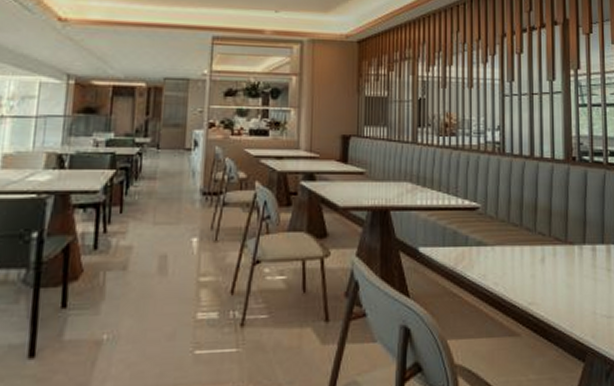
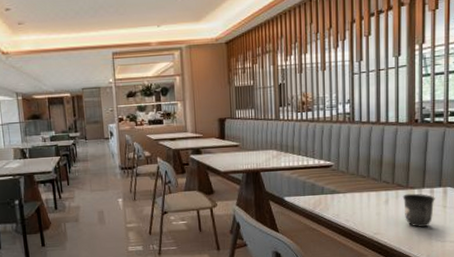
mug: none [561,250,598,297] -> present [402,193,435,227]

